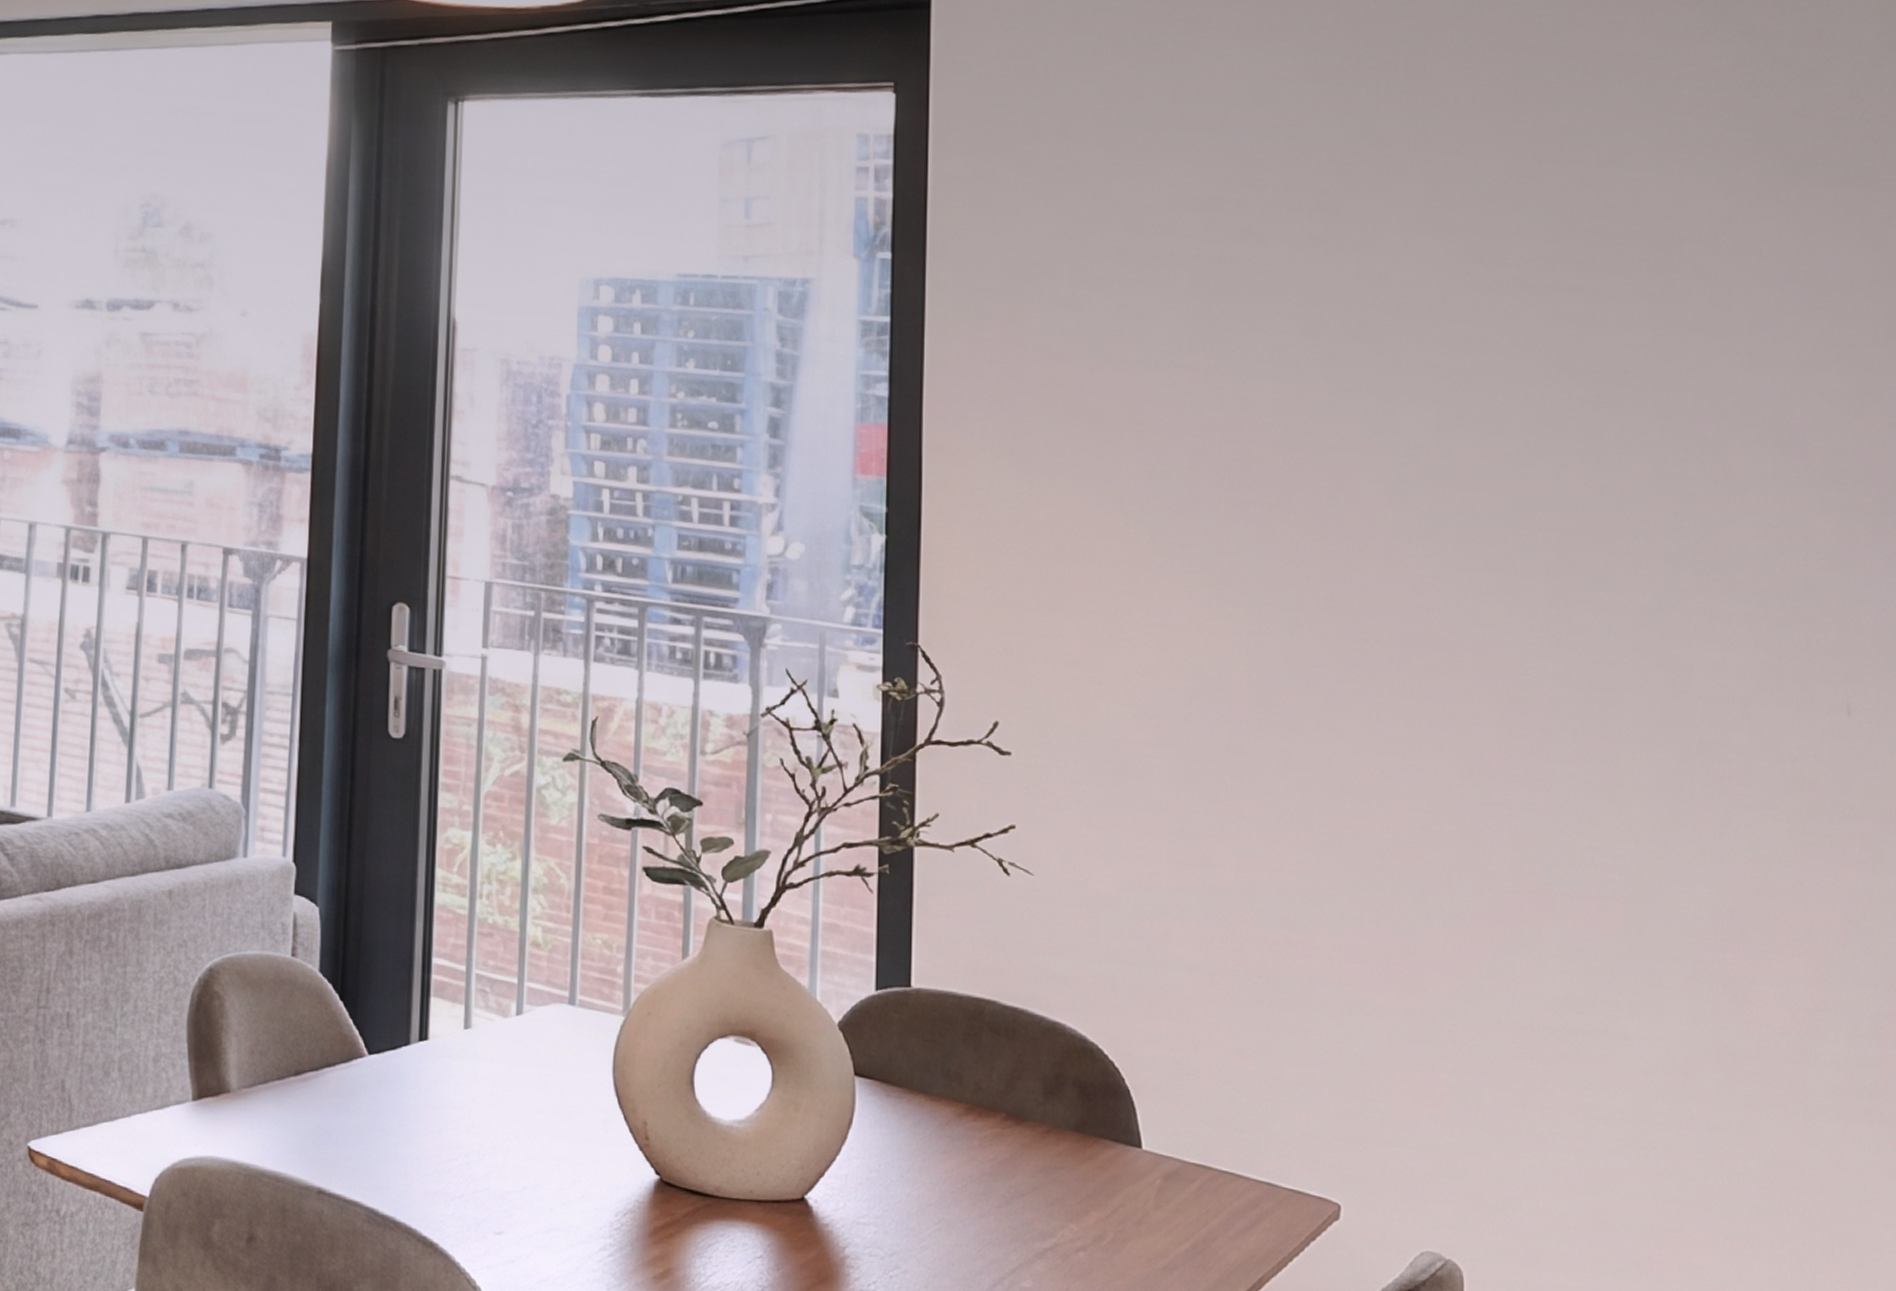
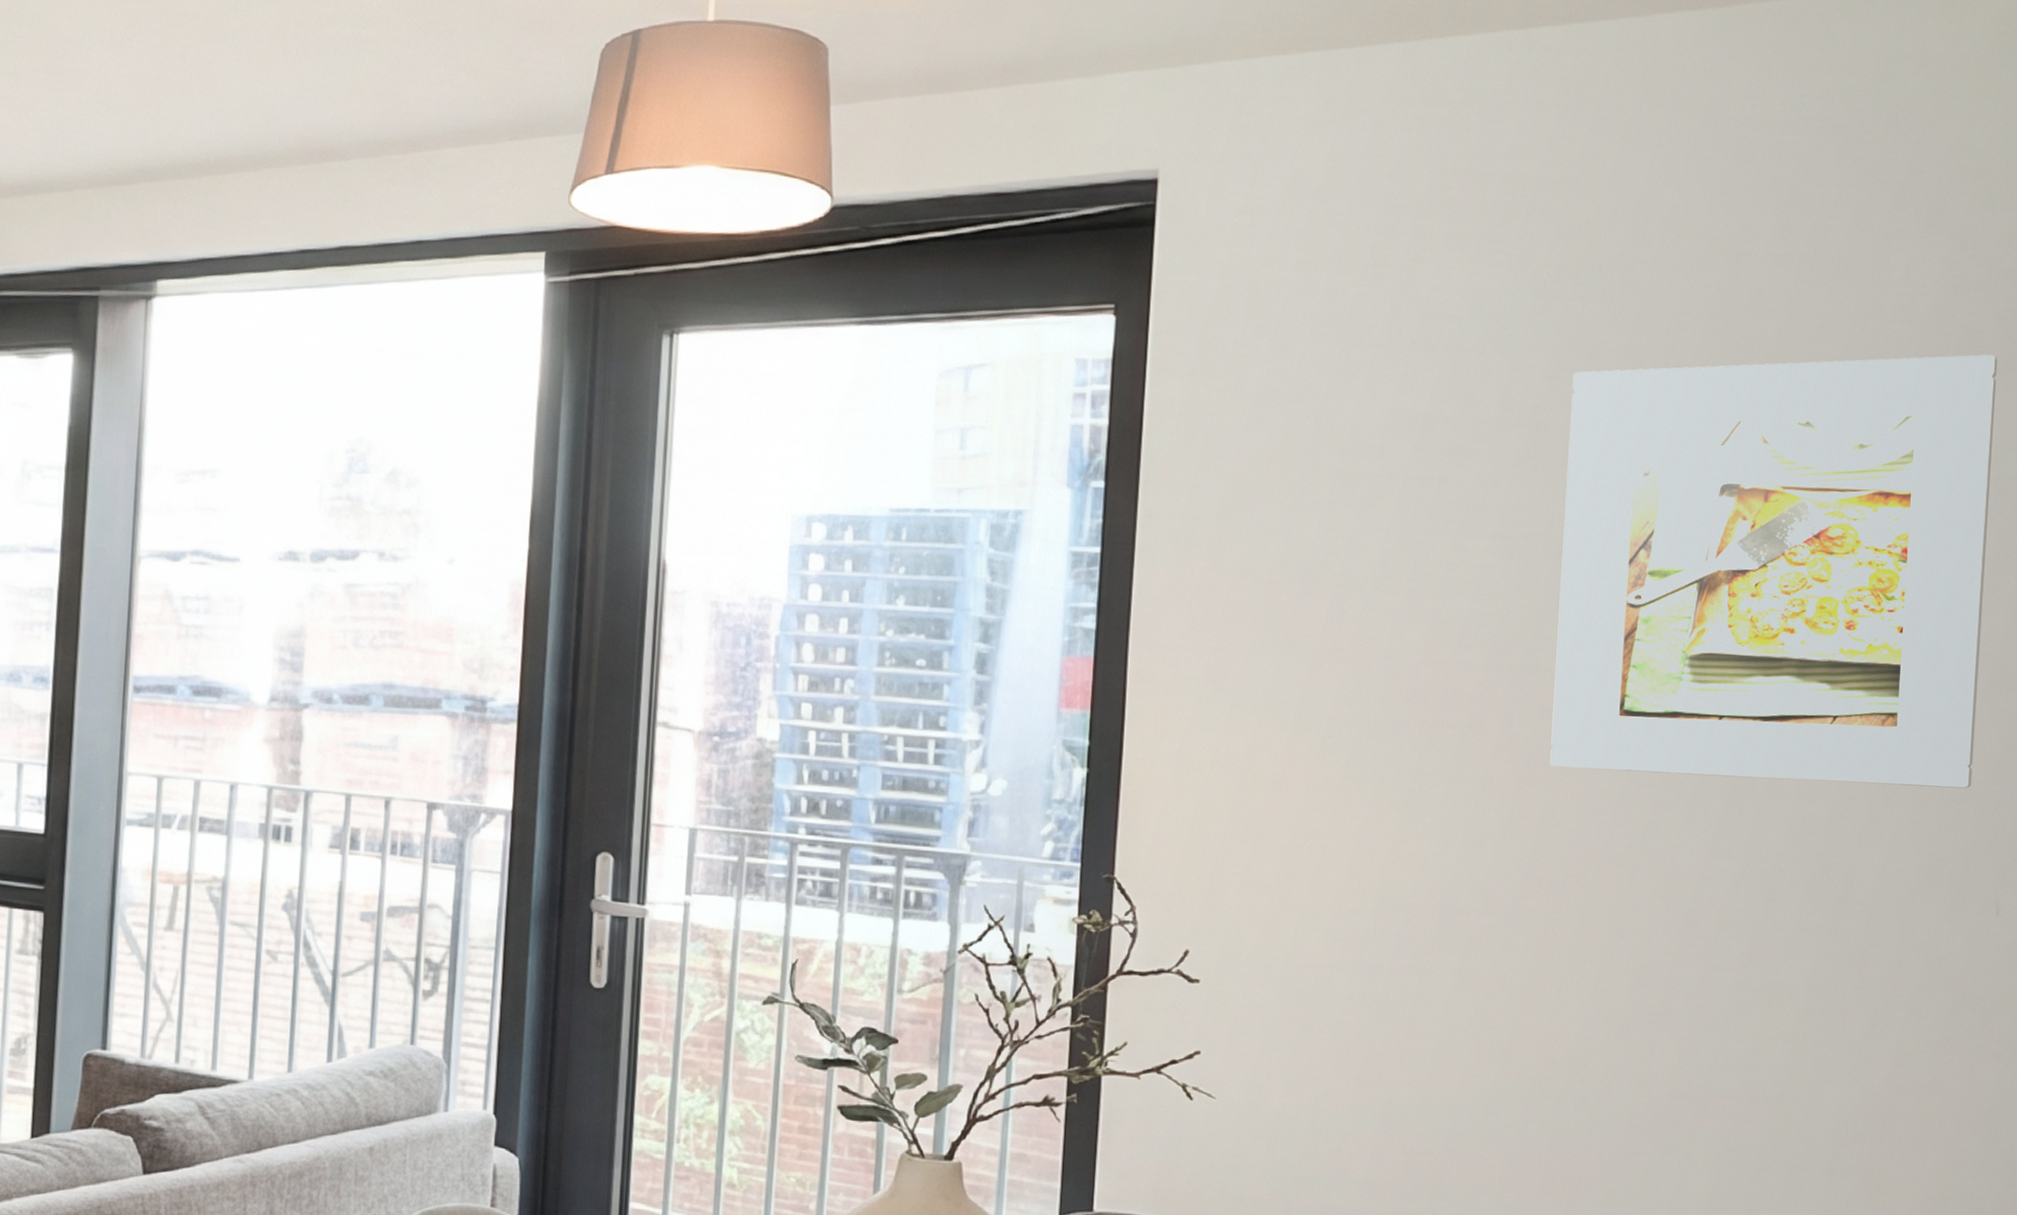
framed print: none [1361,150,1810,584] -> present [1550,354,1997,789]

